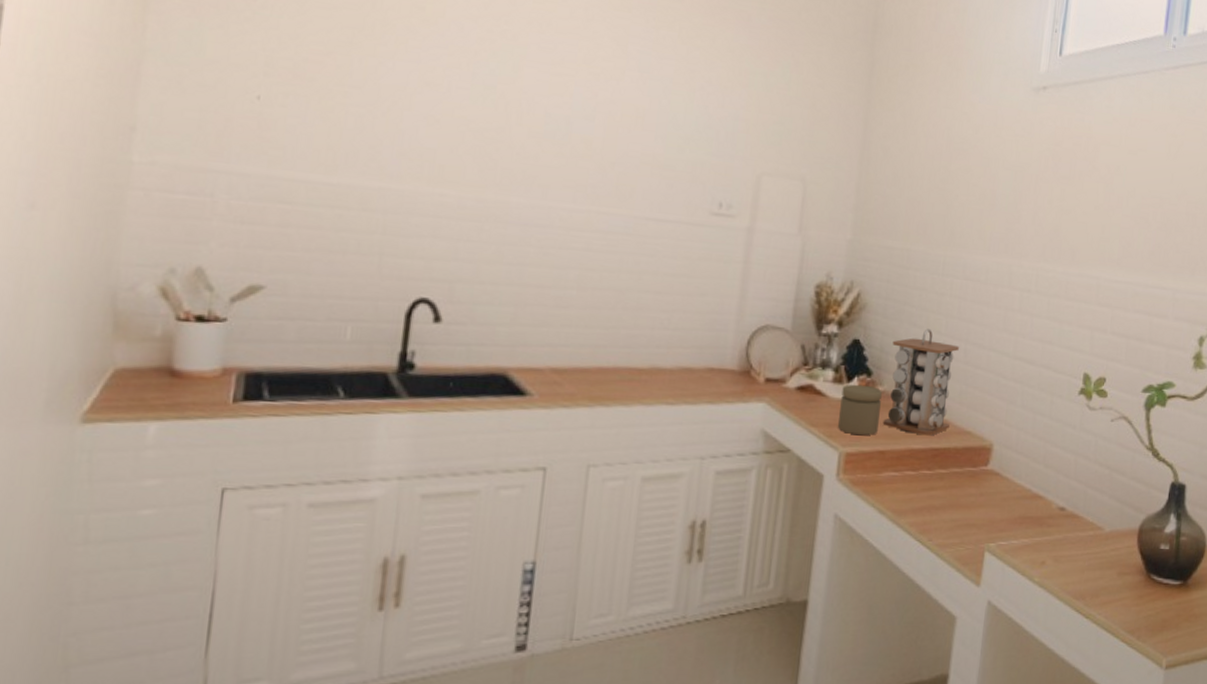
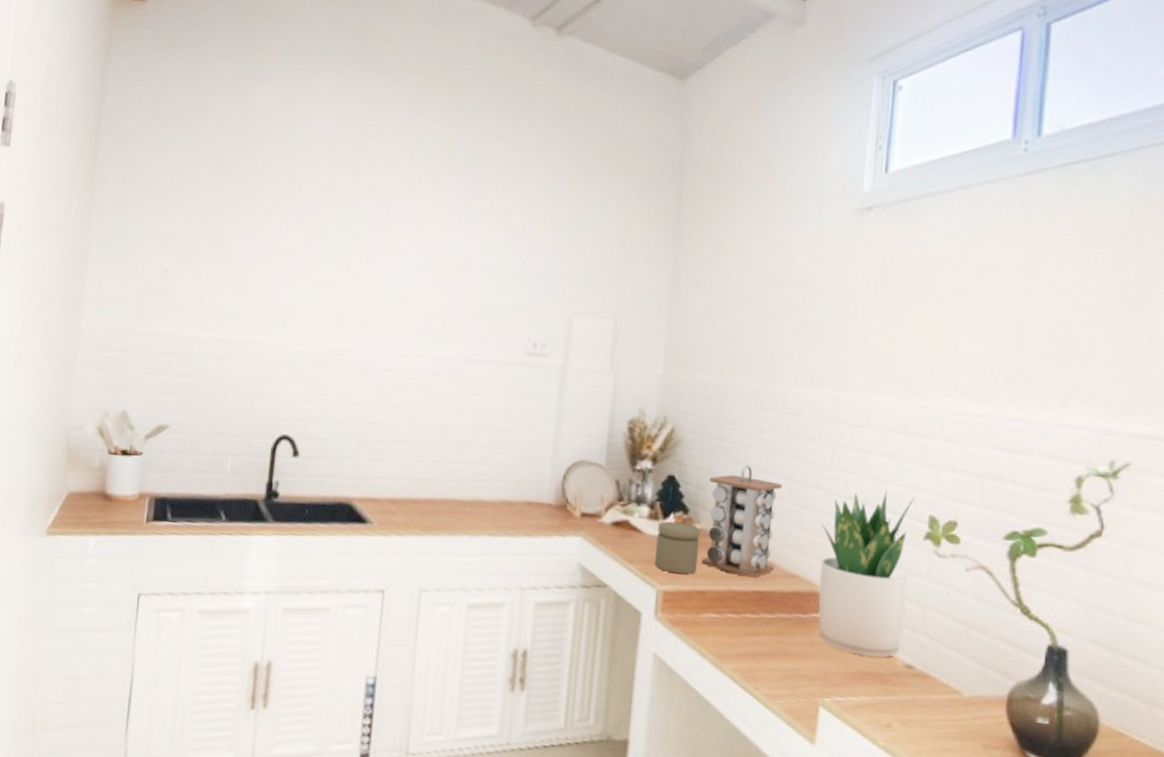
planter: none [987,351,1073,503] -> present [818,490,915,658]

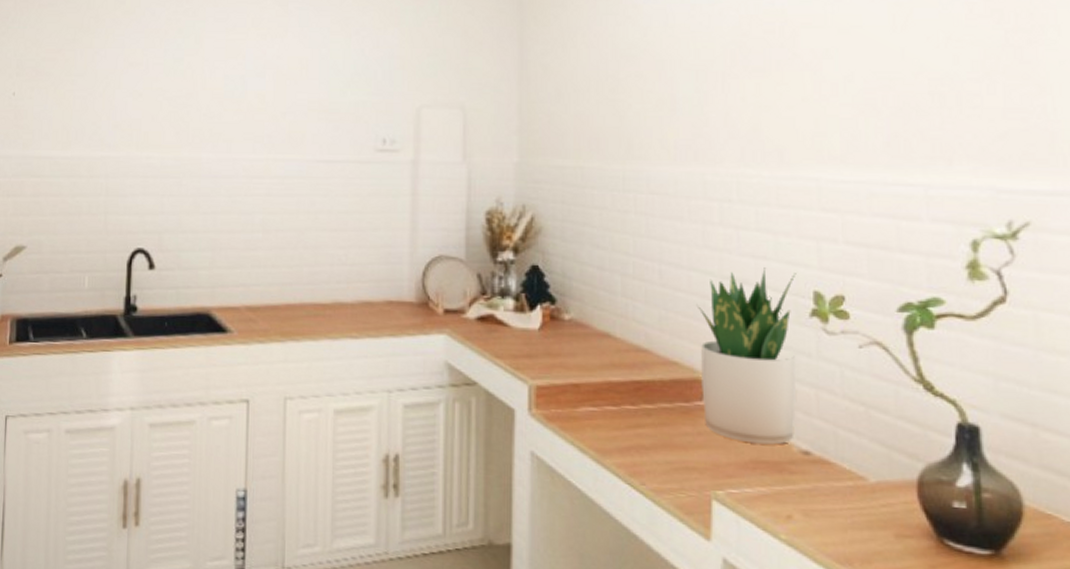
jar: present [655,521,700,575] -> none [525,312,569,368]
spice rack: present [701,465,782,578] -> none [573,249,652,367]

